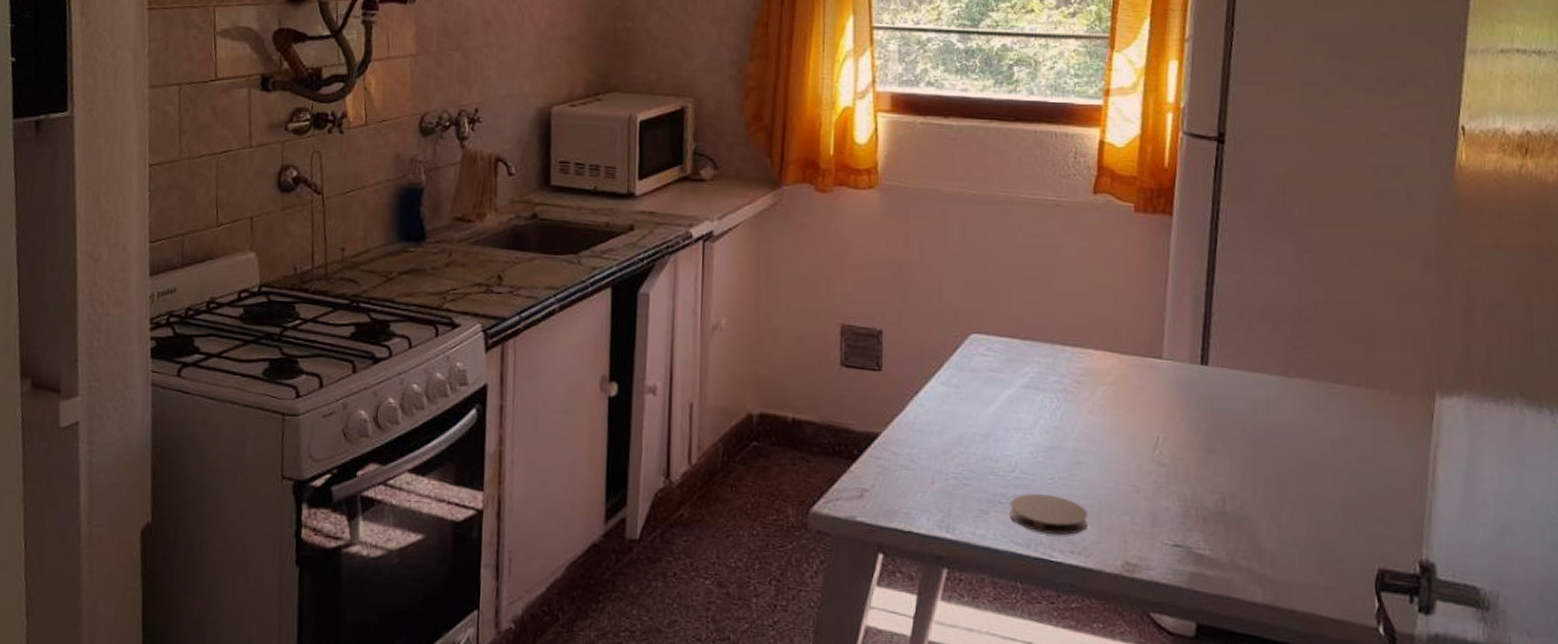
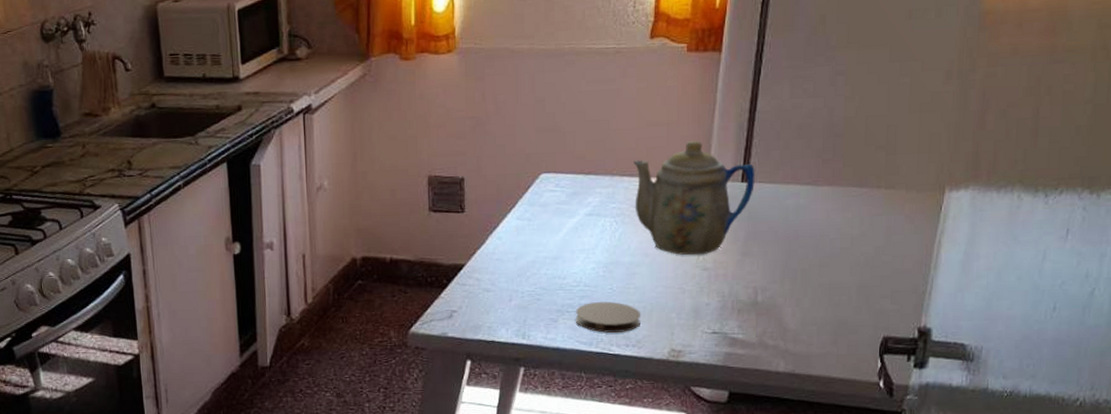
teapot: none [1077,312,1216,448] -> present [633,141,755,256]

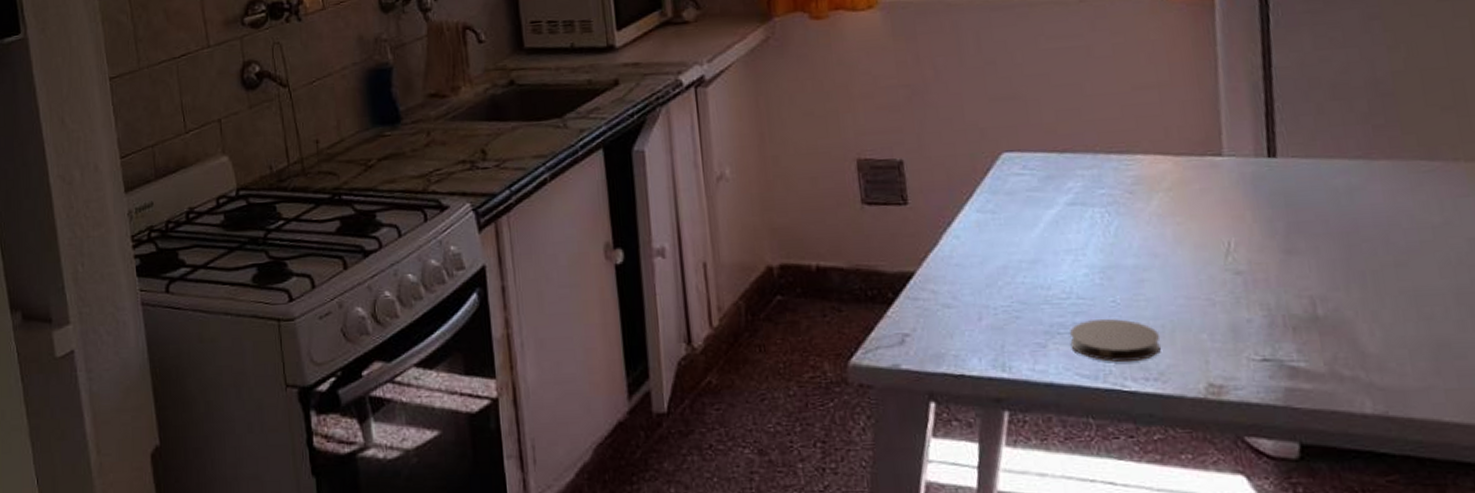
teapot: present [633,141,755,256] -> none [1120,106,1287,255]

